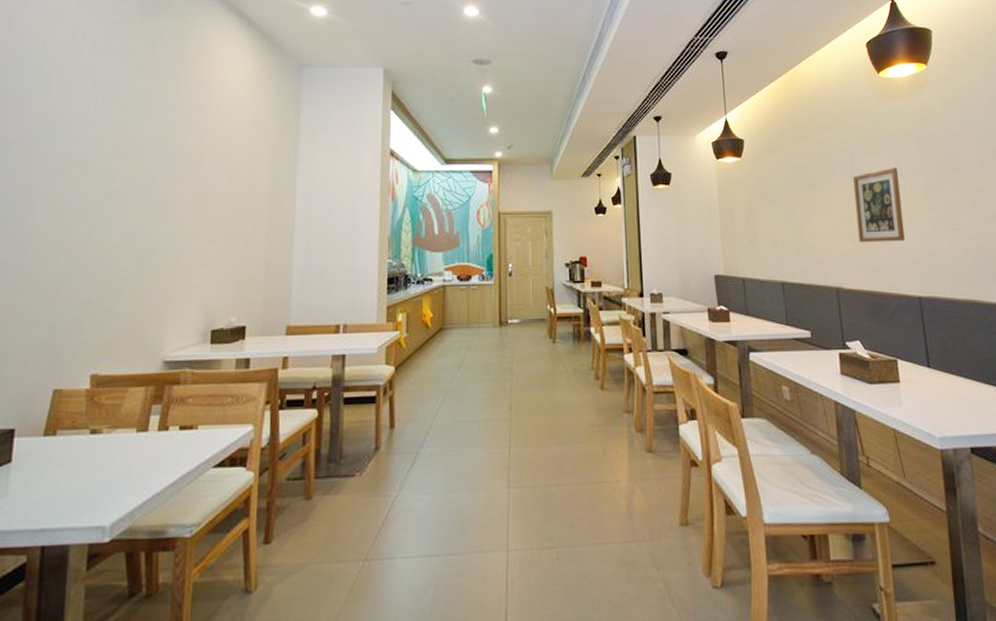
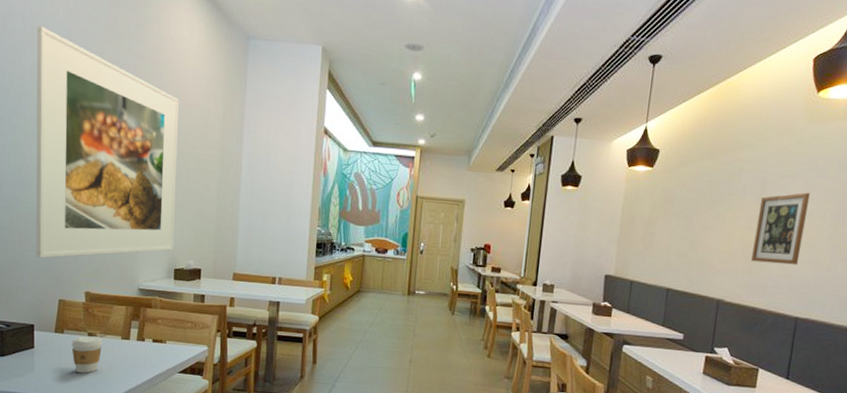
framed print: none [27,70,222,338] -> present [36,25,179,258]
coffee cup: none [65,433,111,488] -> present [71,336,103,373]

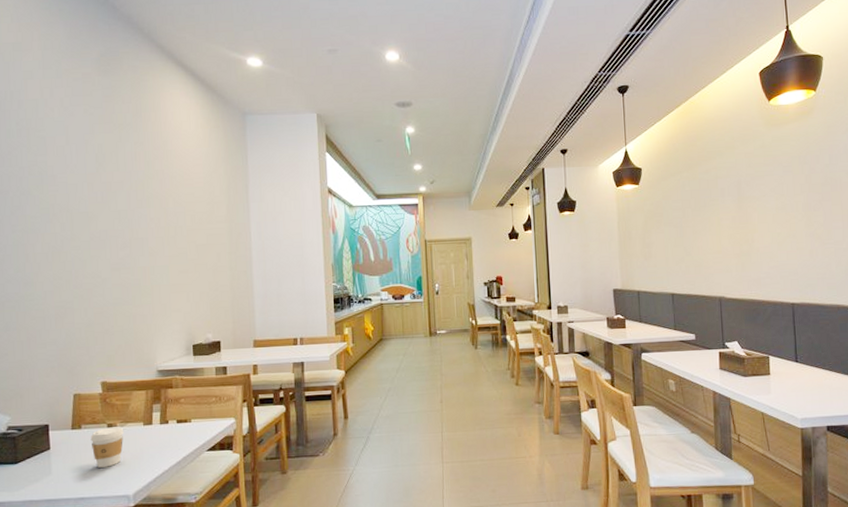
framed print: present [36,25,179,258] -> none [32,126,190,355]
wall art: present [751,192,811,265] -> none [739,188,784,258]

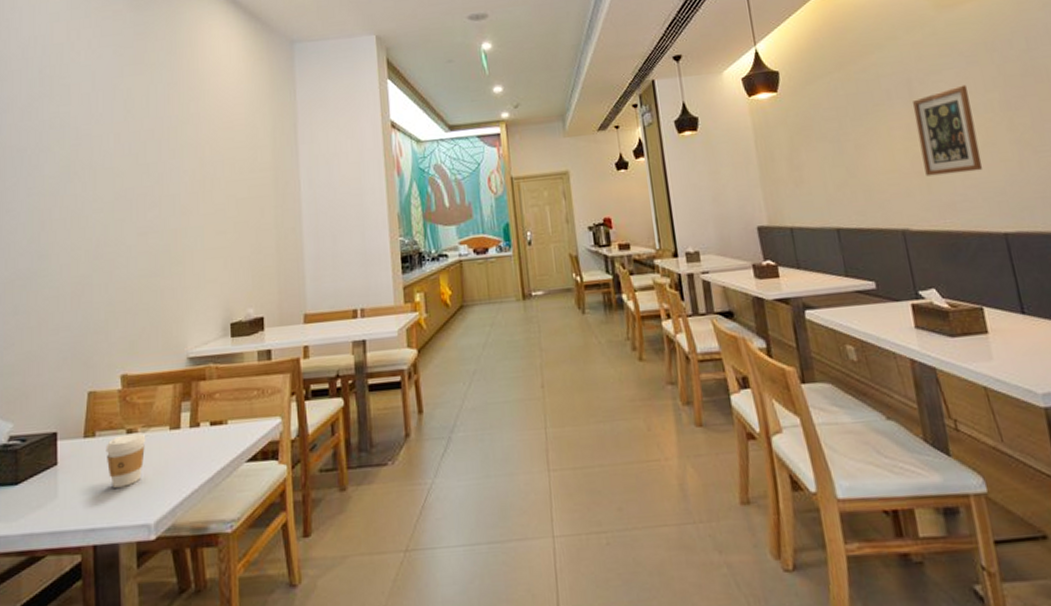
wall art: none [739,188,784,258] -> present [913,84,983,177]

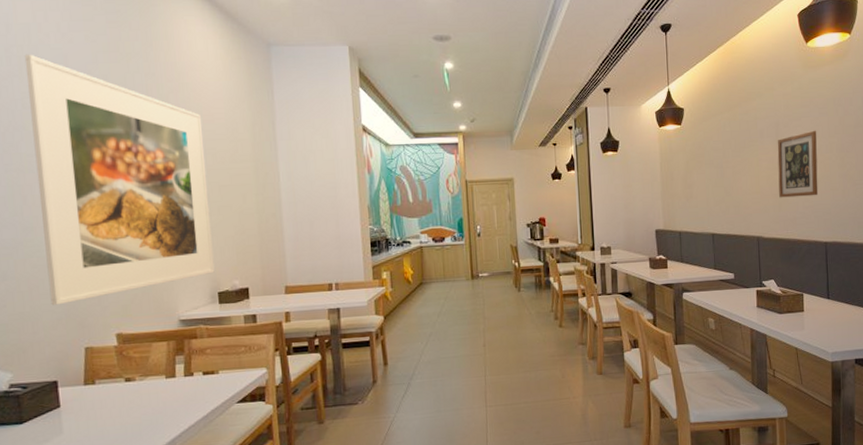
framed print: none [56,73,228,343] -> present [24,54,215,306]
coffee cup: present [105,432,146,488] -> none [106,380,144,425]

